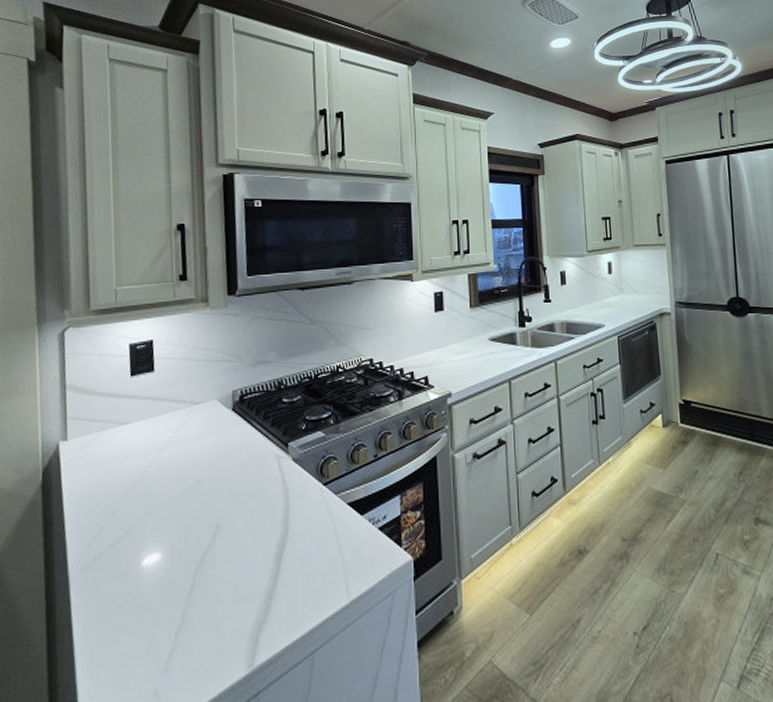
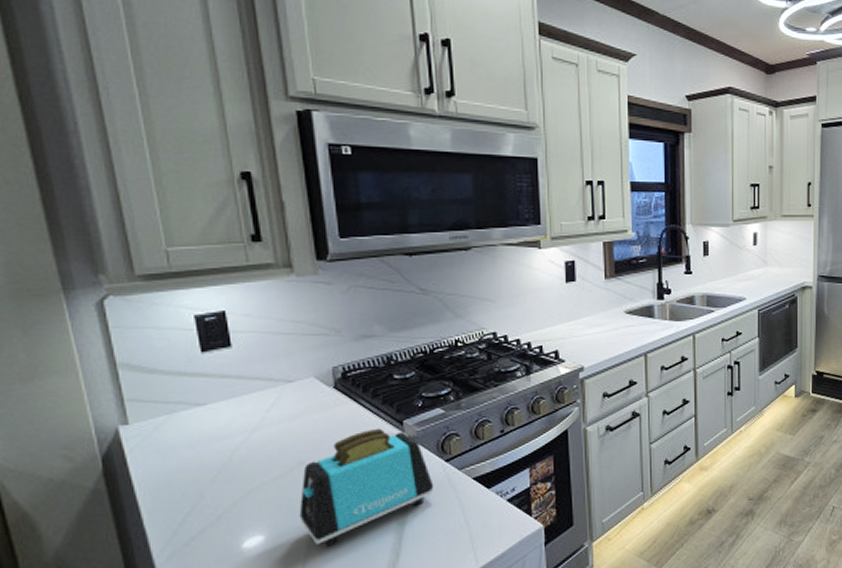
toaster: none [193,449,312,568] -> present [299,428,434,547]

